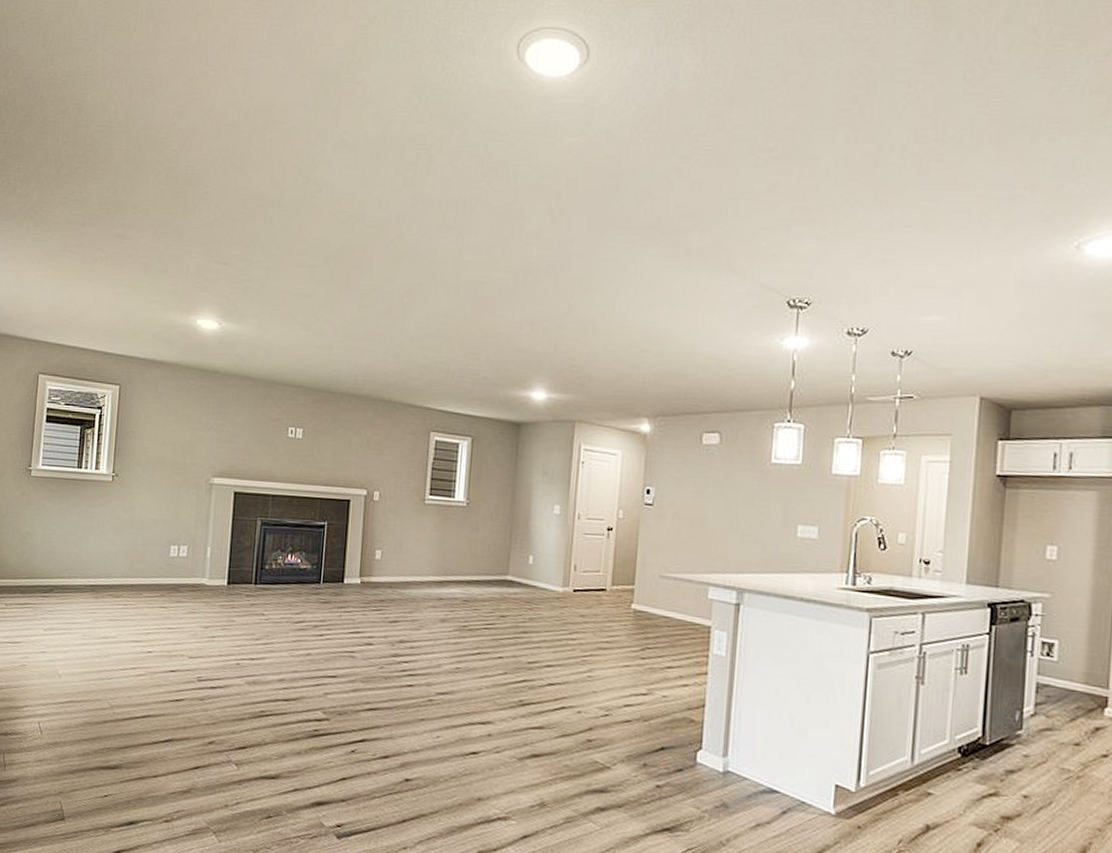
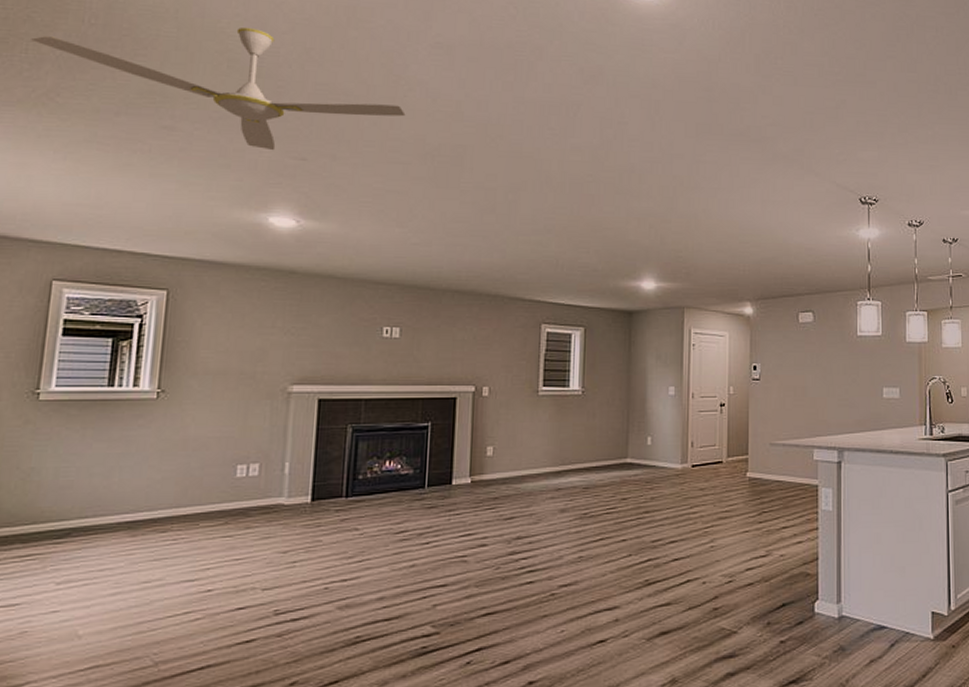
ceiling fan: none [22,136,313,256] -> present [31,27,406,151]

